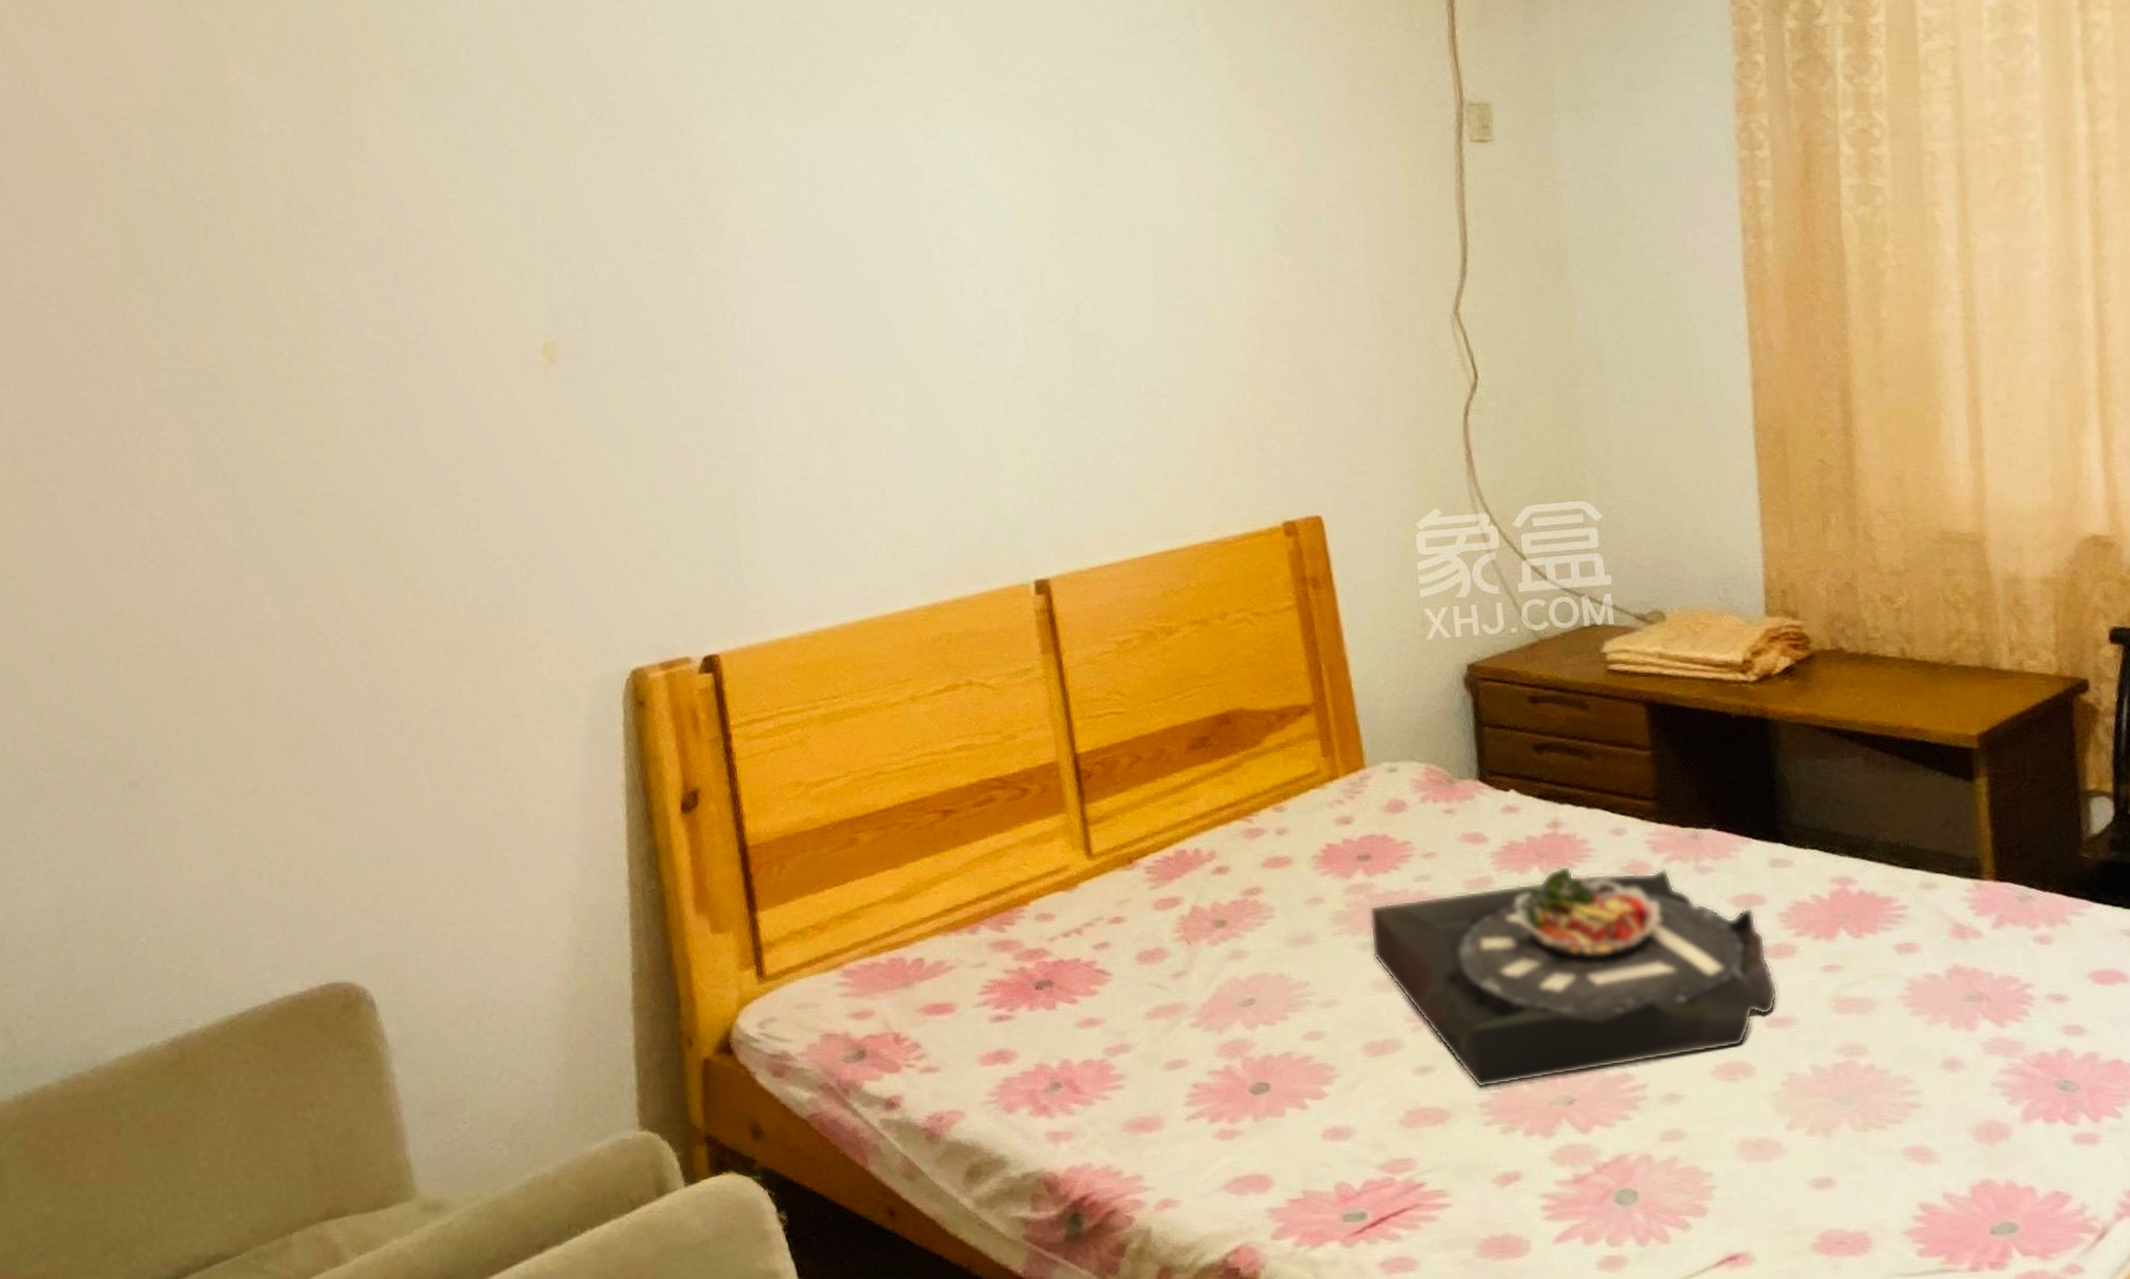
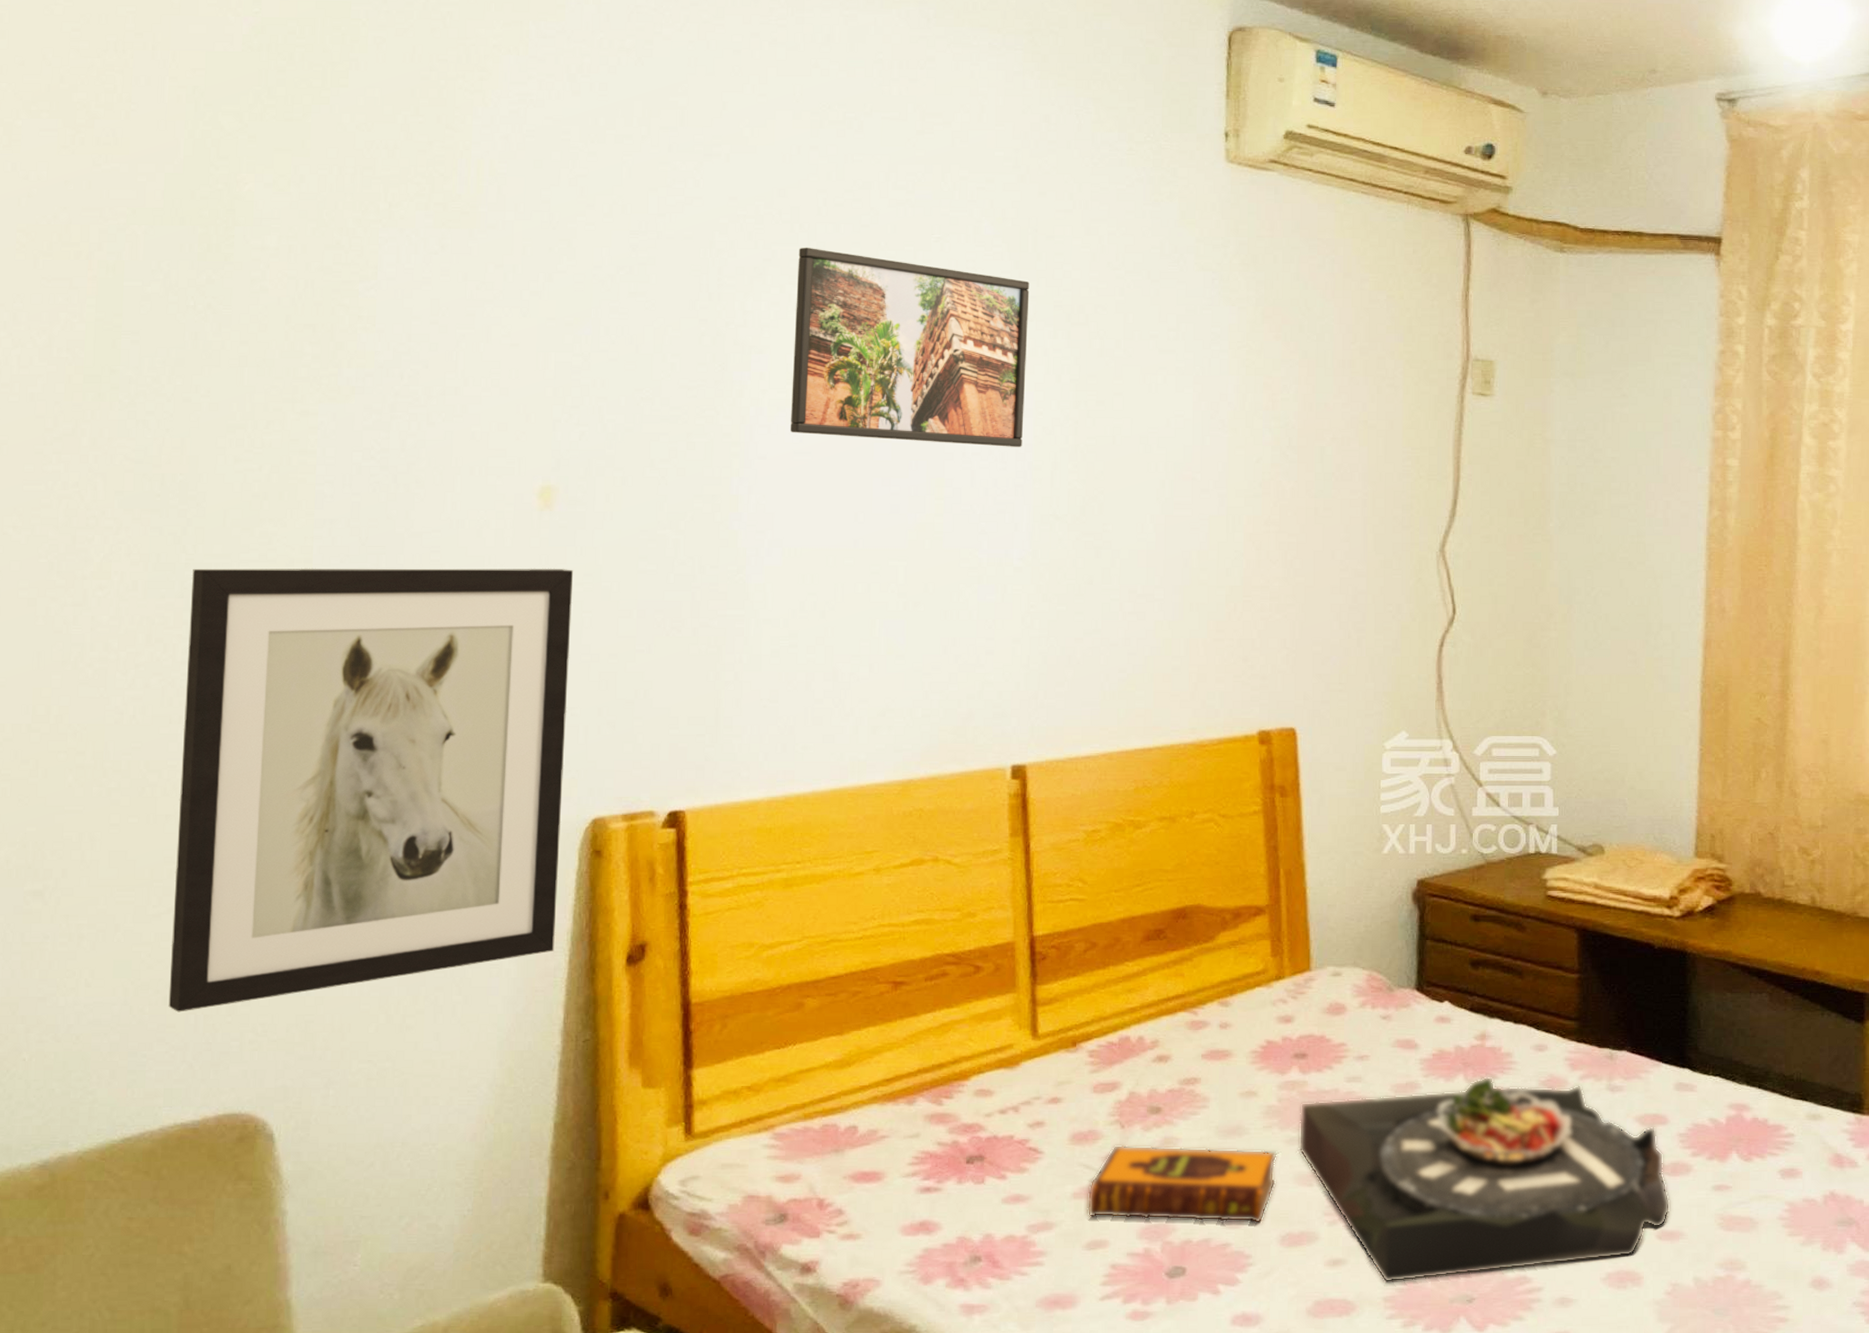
wall art: none [233,423,612,889] -> present [168,568,574,1012]
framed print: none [762,69,1008,262] -> present [789,247,1030,447]
hardback book: none [1160,957,1353,1038] -> present [1087,1144,1278,1224]

